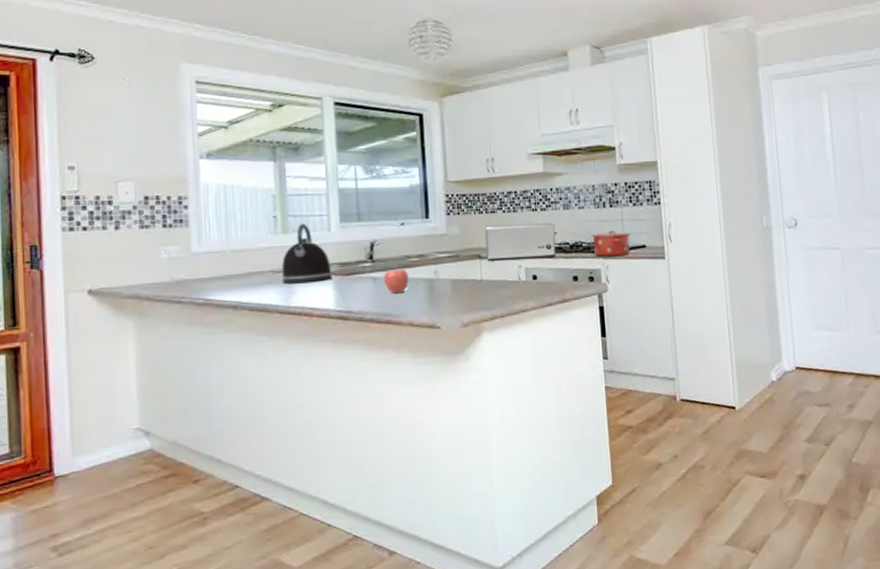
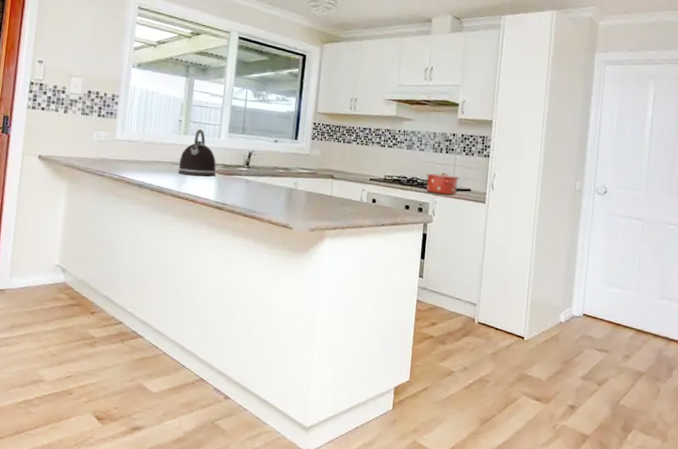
fruit: present [383,264,409,294] -> none [254,172,275,196]
toaster: present [484,222,558,262] -> none [337,153,399,188]

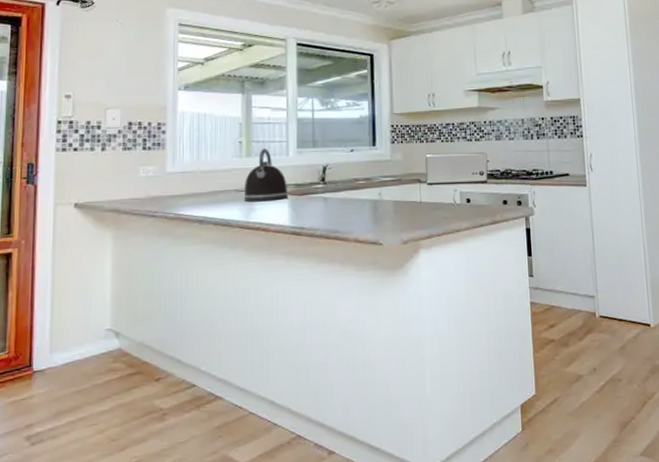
toaster: none [337,153,399,188] -> present [424,151,490,186]
casserole: present [426,171,460,196] -> none [520,158,556,184]

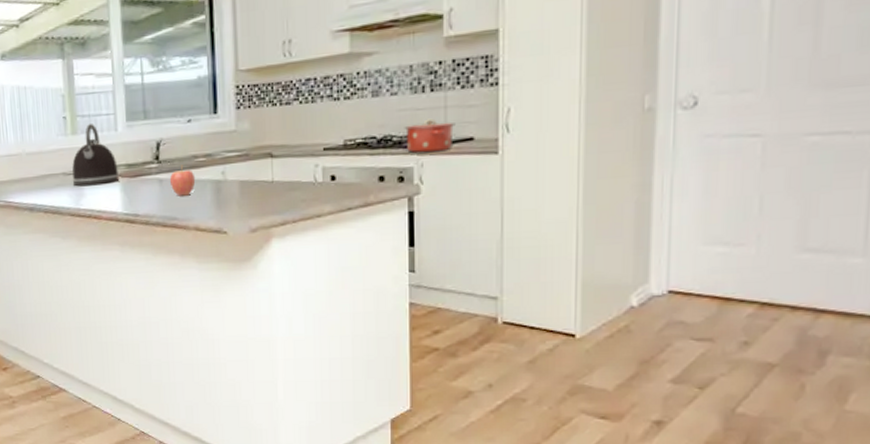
fruit: none [333,186,356,213] -> present [169,165,196,196]
toaster: present [424,151,490,186] -> none [277,113,363,161]
casserole: none [520,158,556,184] -> present [404,118,455,153]

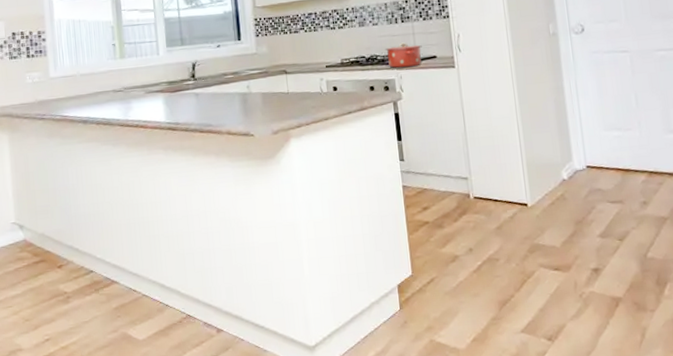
kettle: present [72,124,120,187] -> none [121,49,162,101]
fruit: present [169,165,196,196] -> none [204,81,226,107]

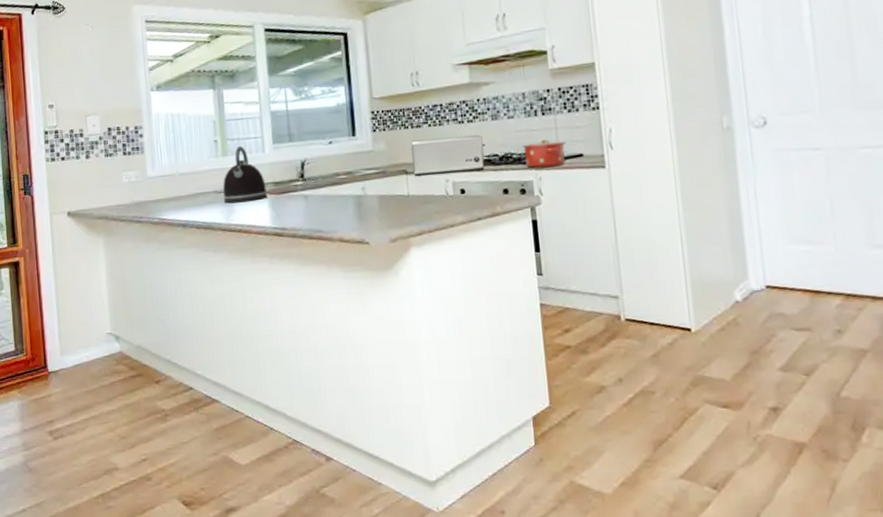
kettle: none [121,49,162,101] -> present [223,146,268,204]
toaster: none [289,39,354,77] -> present [410,134,486,177]

